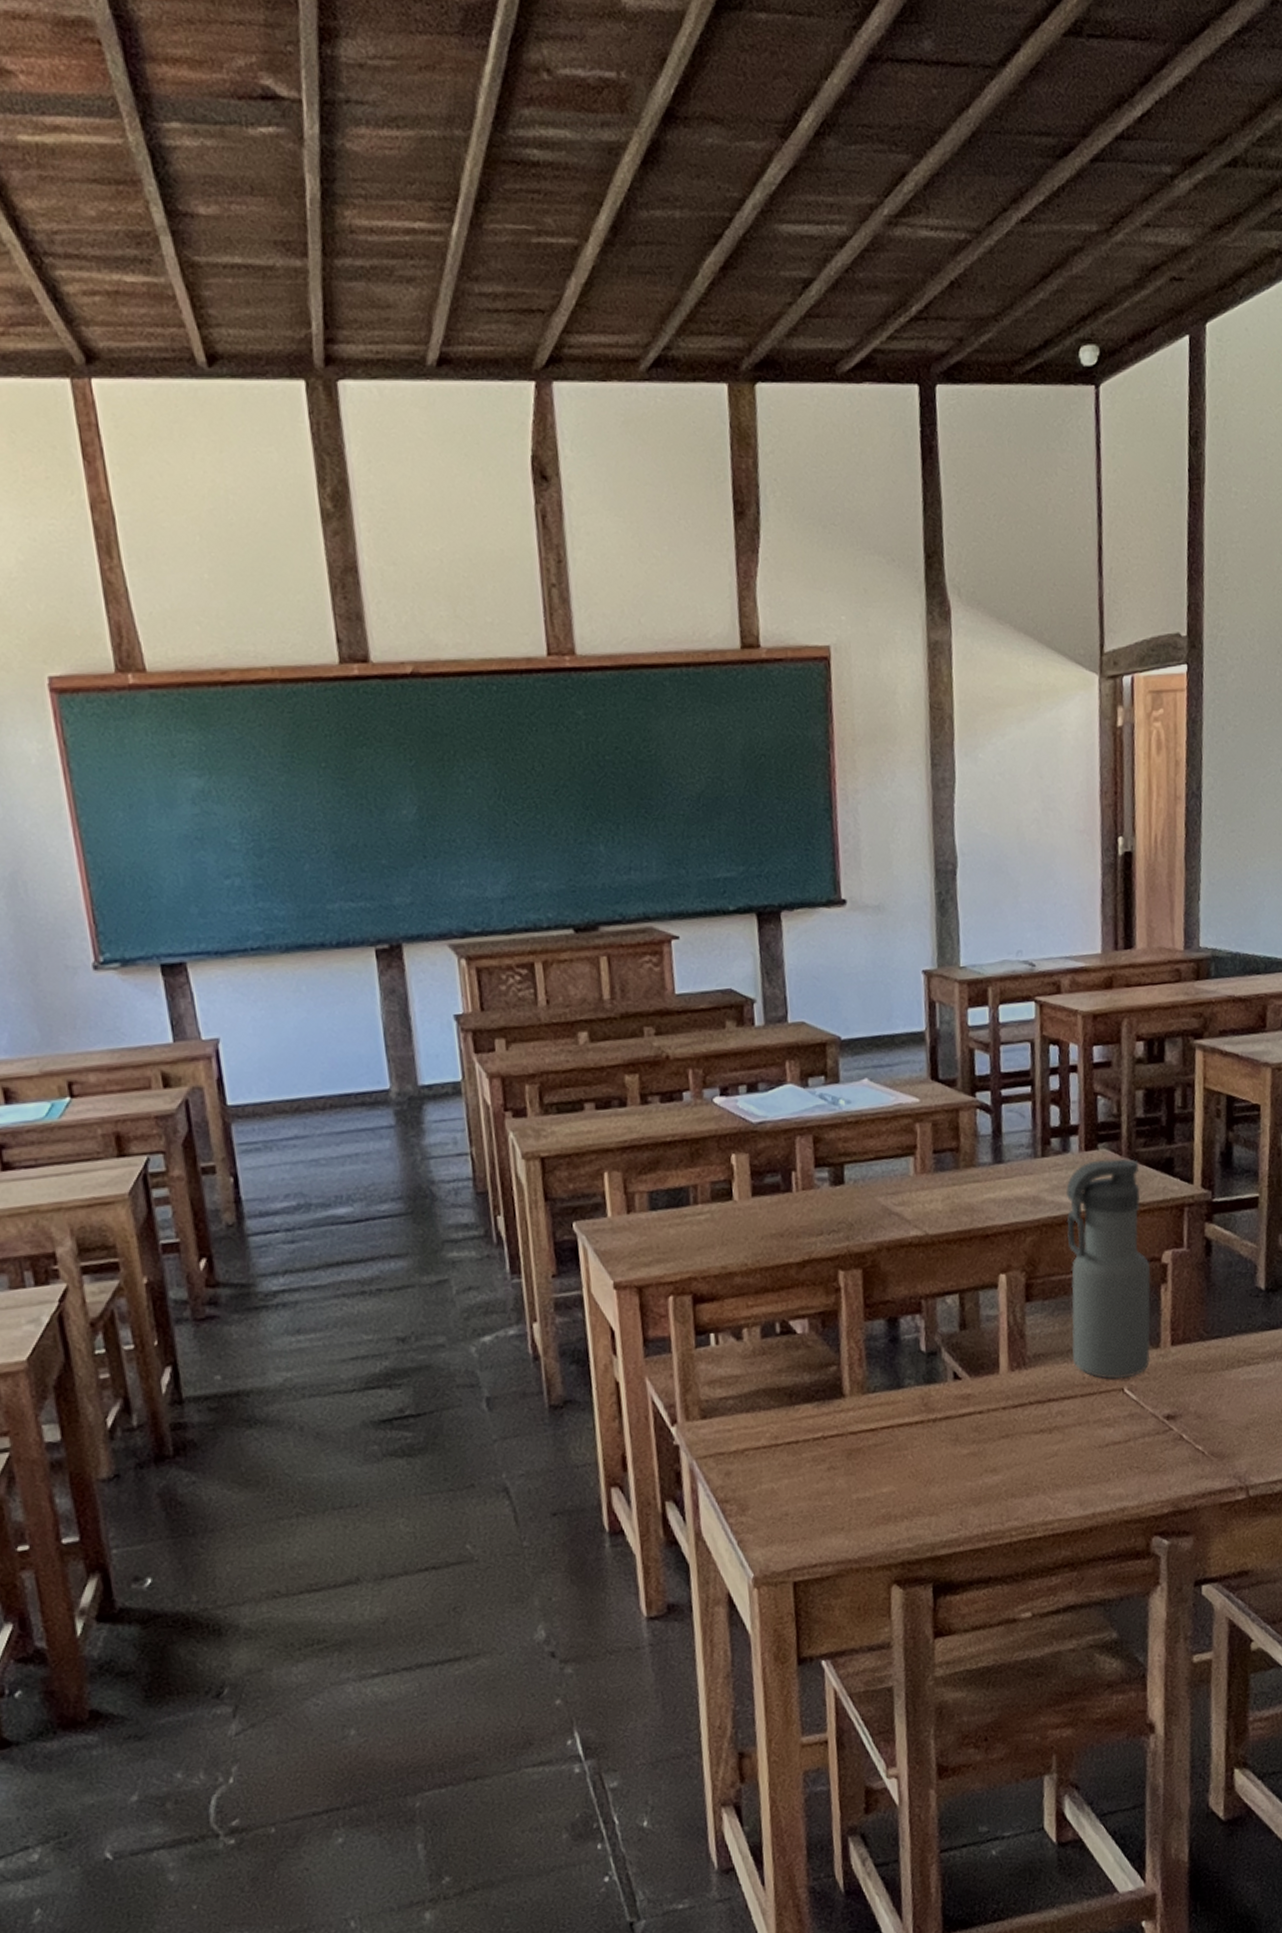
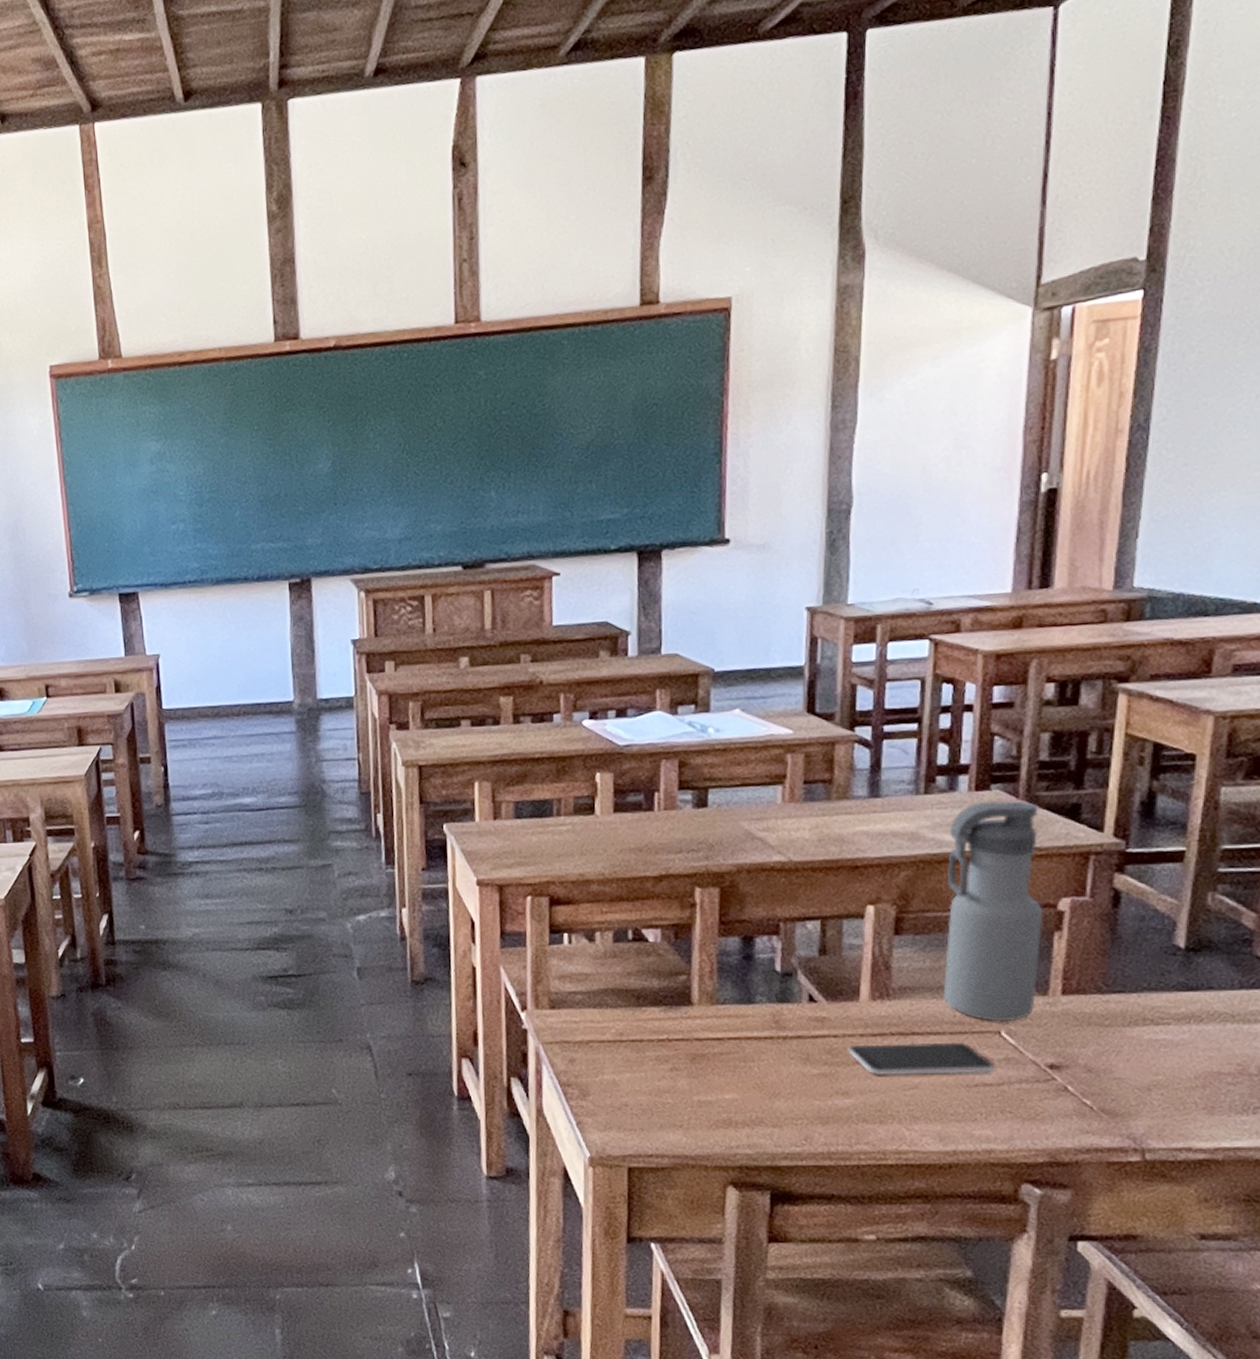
smartphone: none [993,1404,1122,1448] -> present [848,1042,995,1075]

